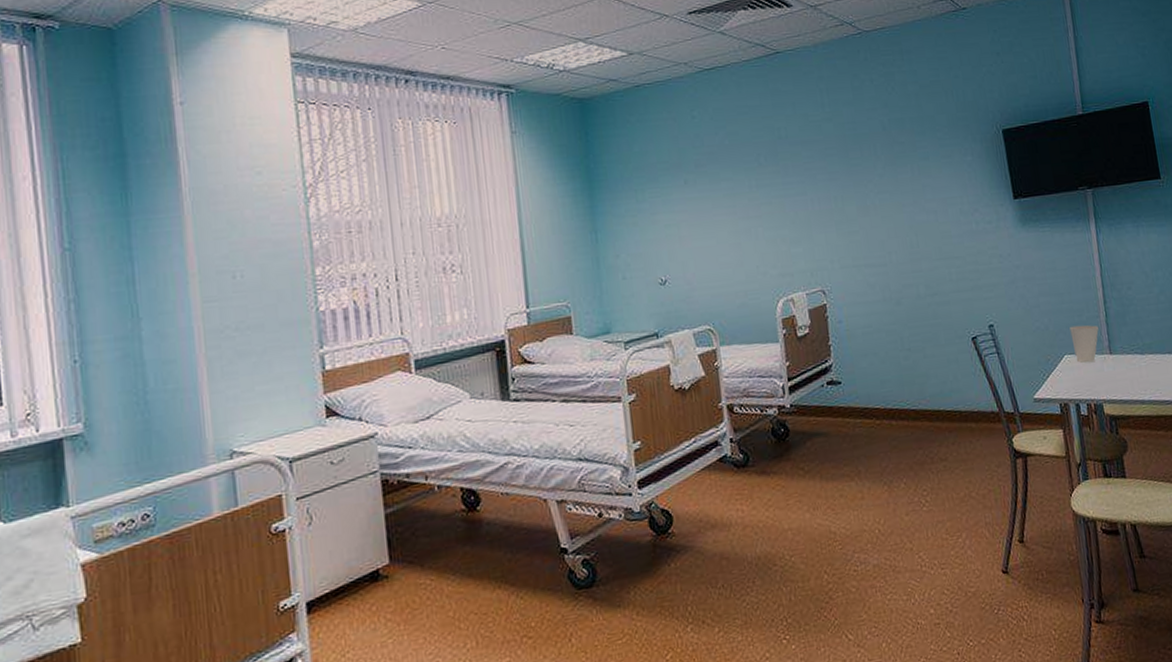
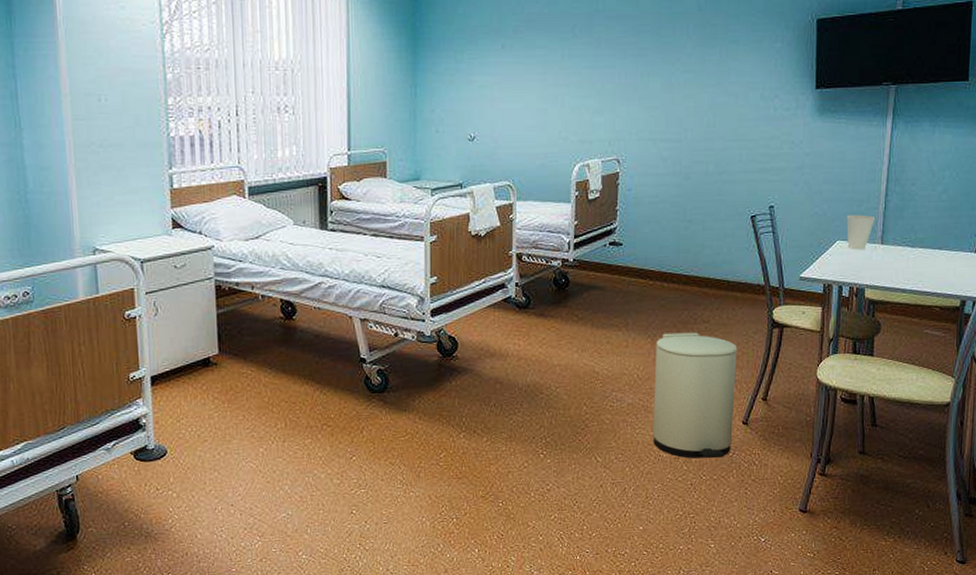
pedal bin: none [893,472,995,623] -> present [653,332,738,459]

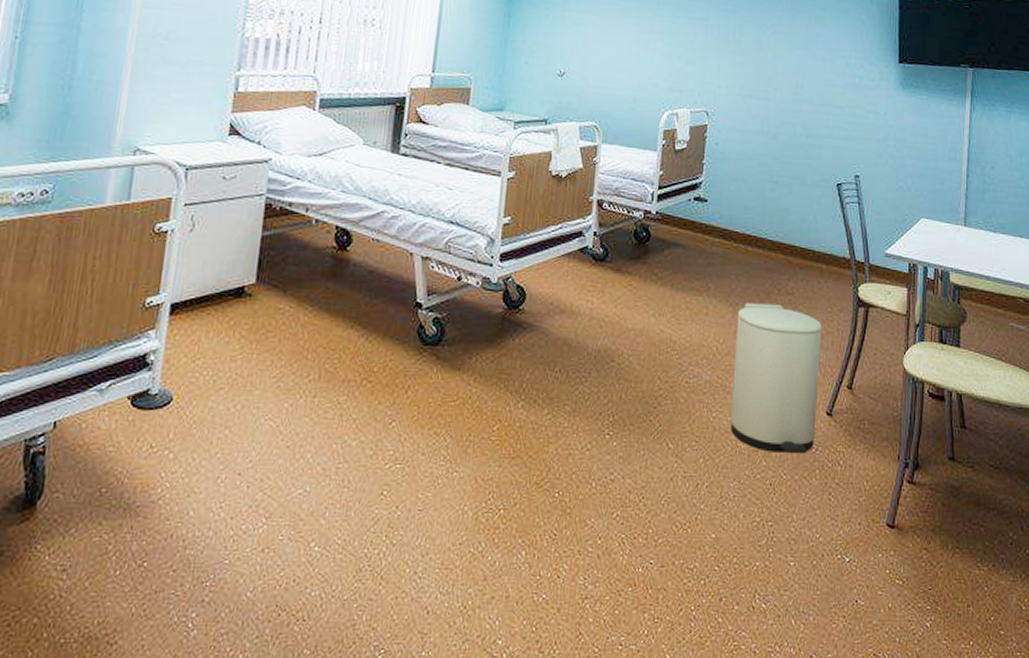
cup: present [846,214,876,250] -> none [930,192,958,231]

